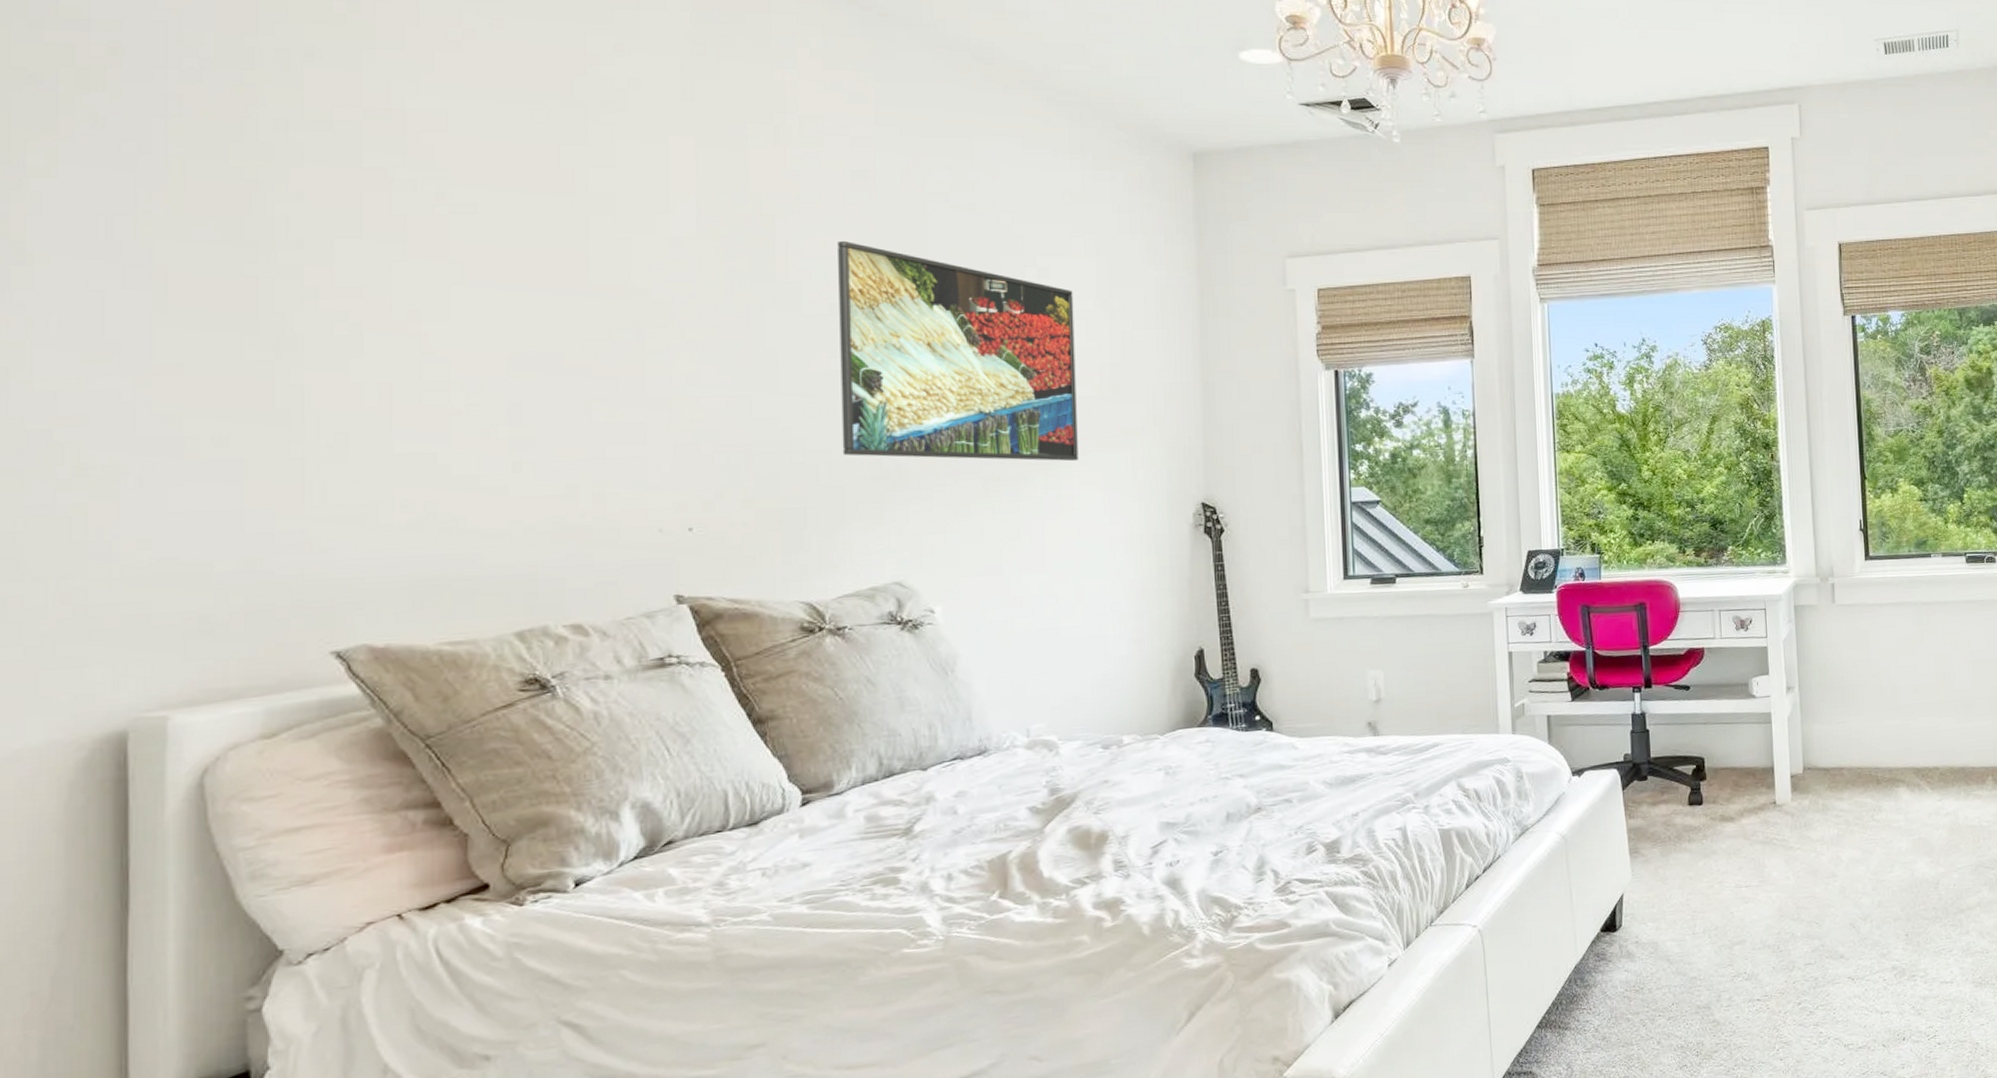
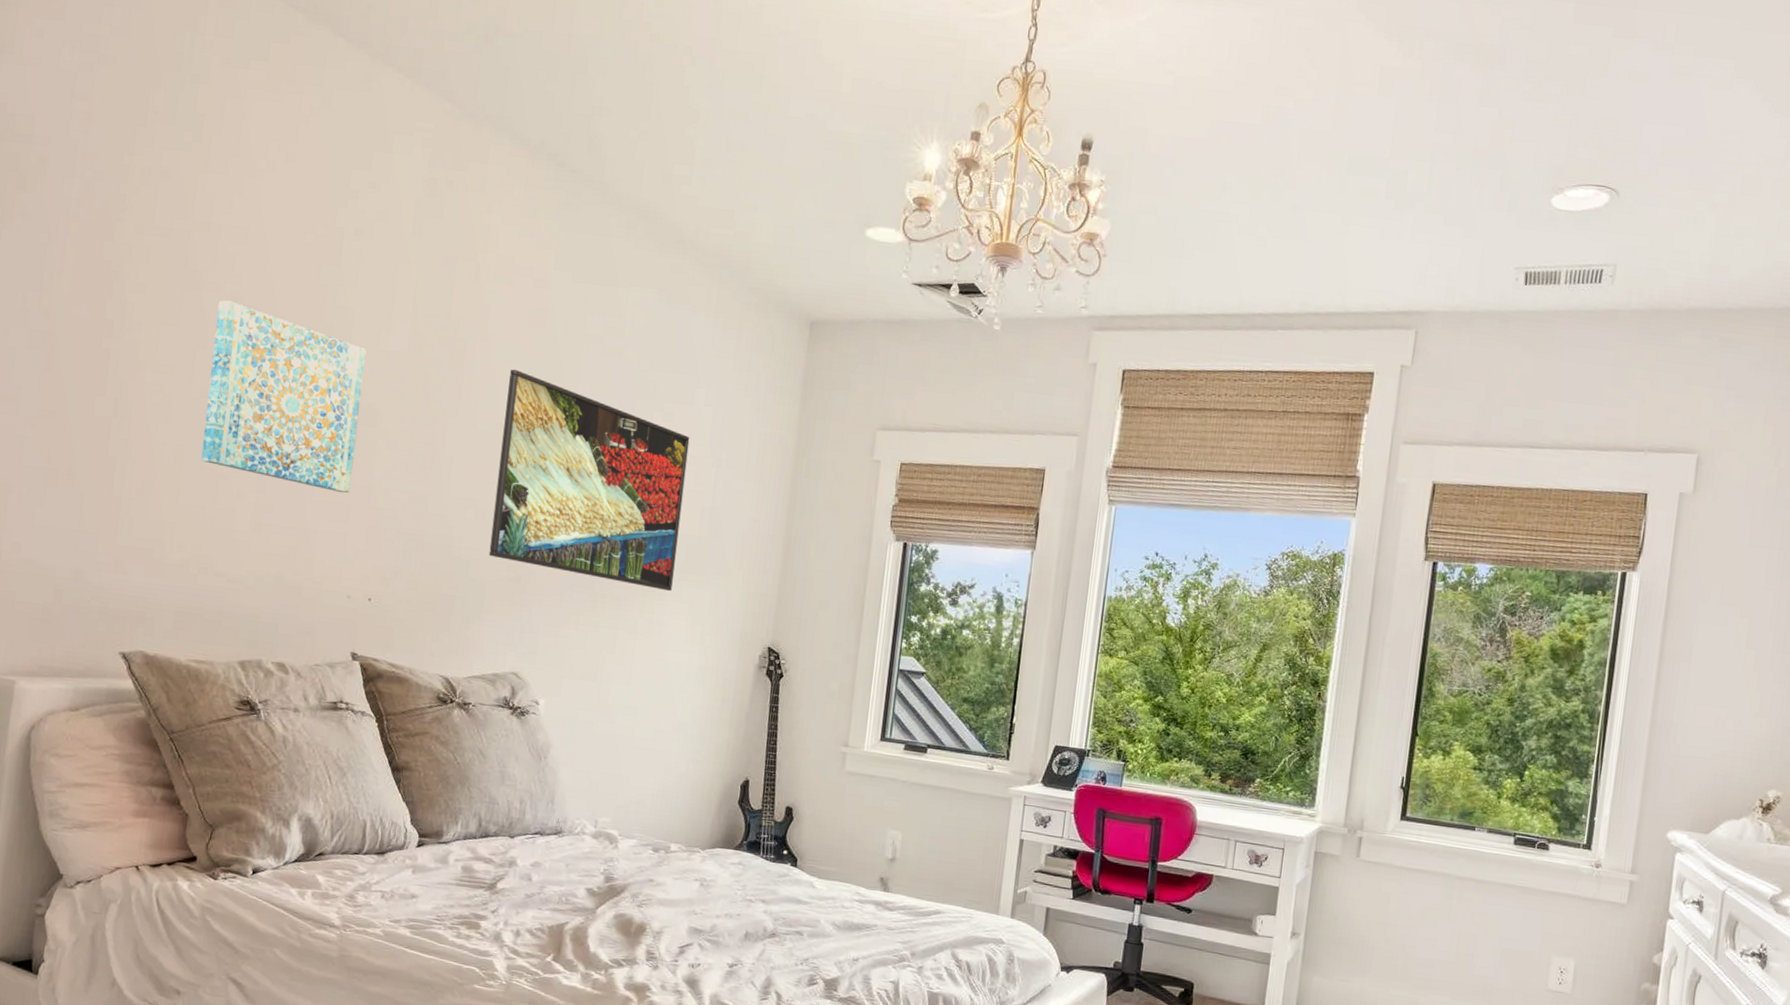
wall art: none [417,200,643,410] -> present [201,300,367,493]

